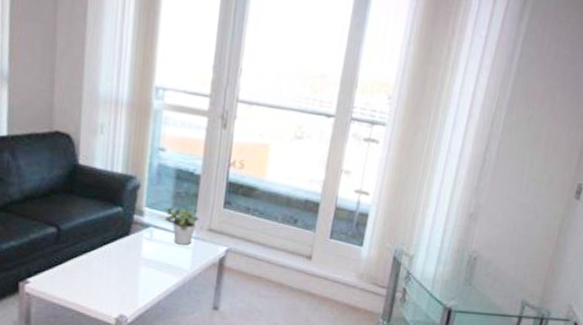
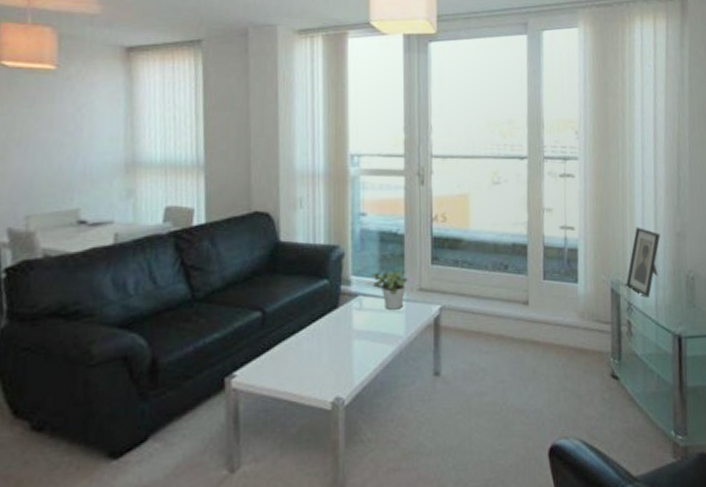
picture frame: none [409,201,453,271] -> present [626,227,661,299]

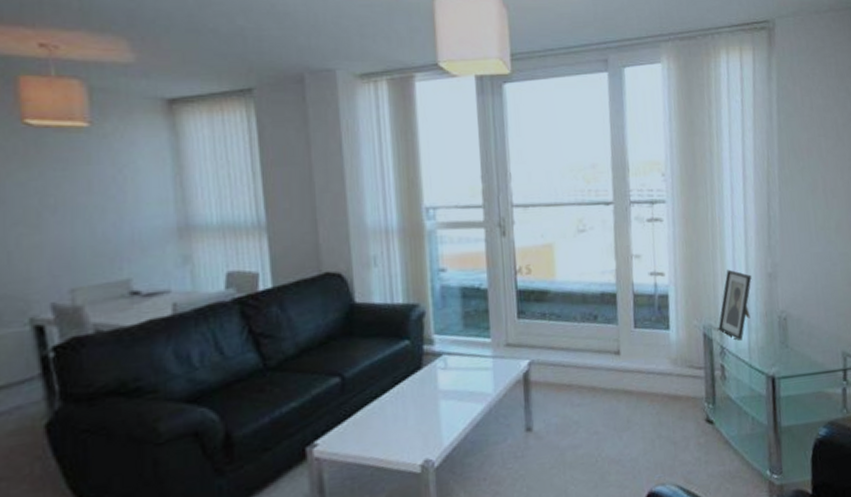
potted plant: present [371,268,408,310] -> none [455,325,494,368]

